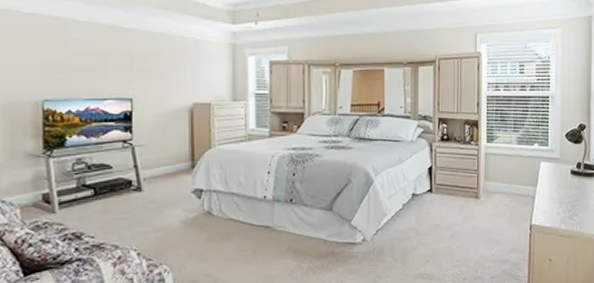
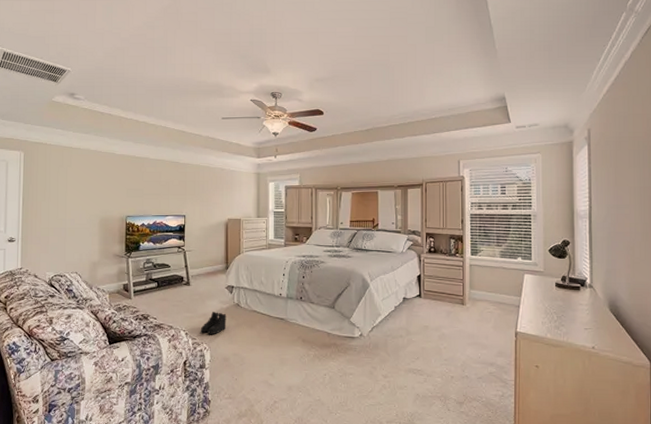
boots: none [158,223,194,252] -> present [200,312,227,334]

